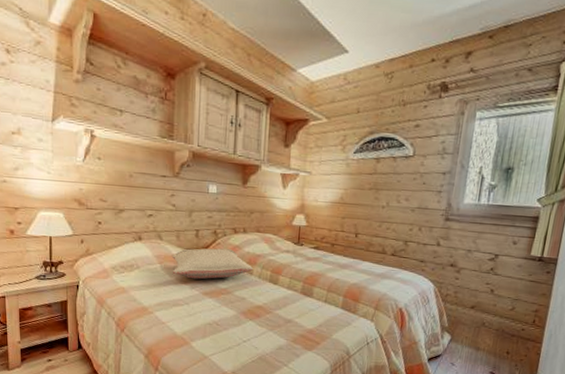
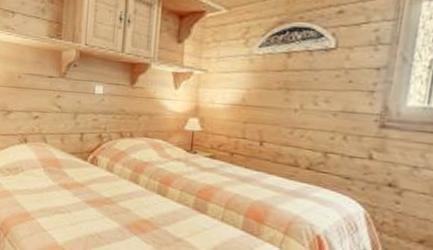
pillow: present [171,248,254,280] -> none [55,153,140,187]

